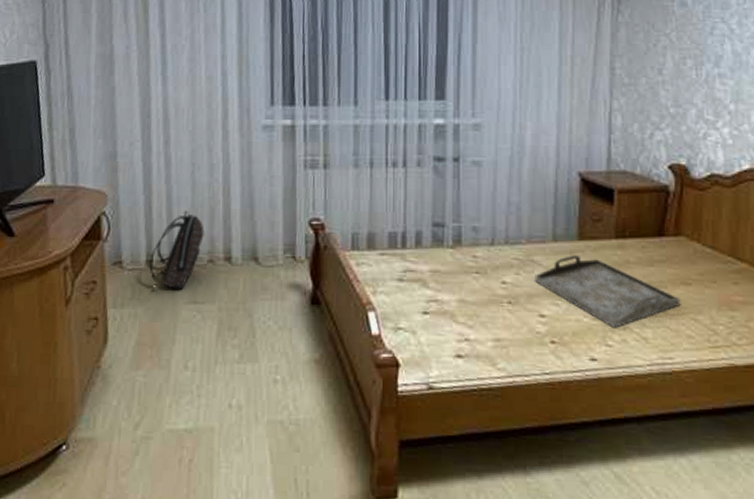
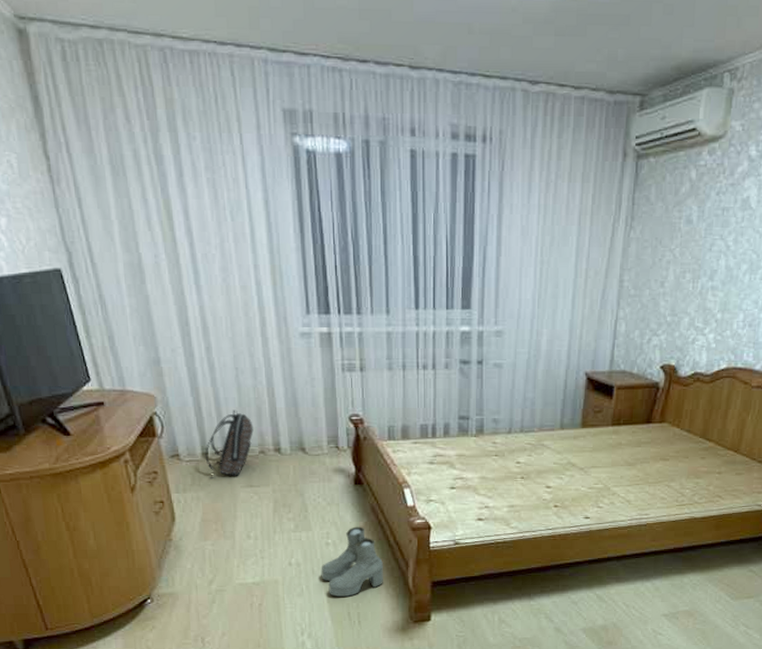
boots: none [265,359,340,456] -> present [321,526,383,597]
serving tray: present [534,255,681,328] -> none [544,440,659,494]

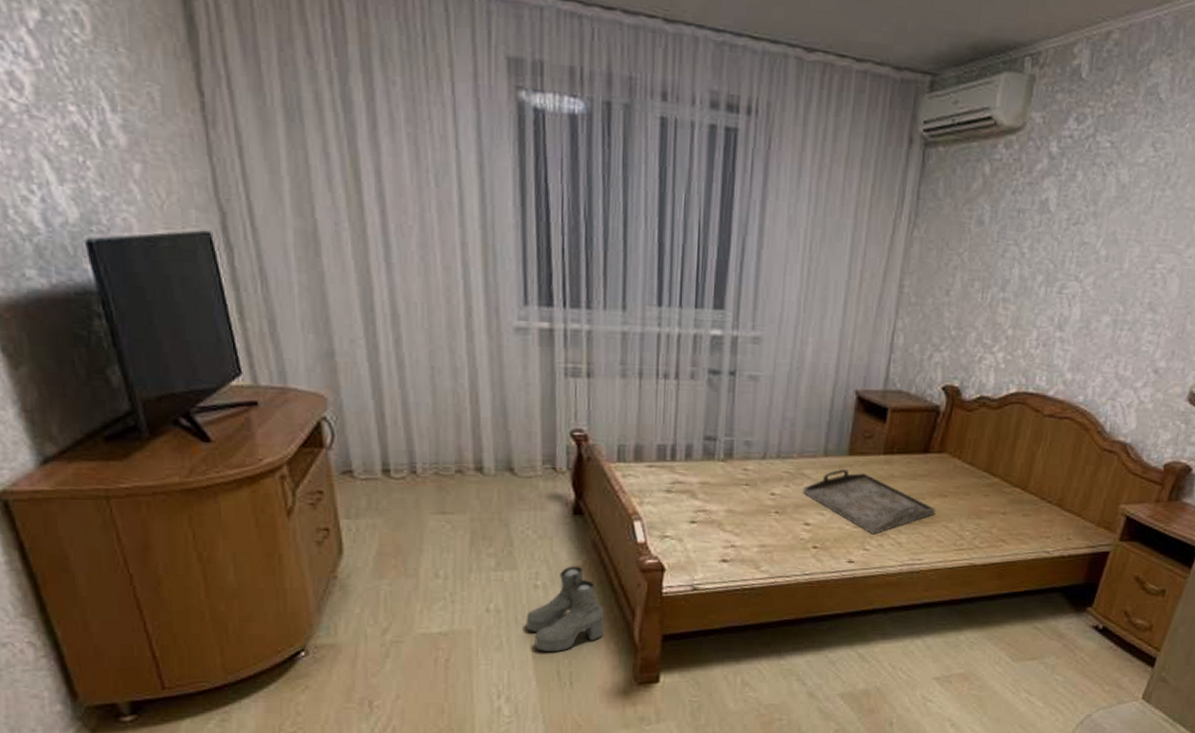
backpack: present [205,409,254,478] -> none [386,417,450,502]
serving tray: none [544,440,659,494] -> present [803,469,936,535]

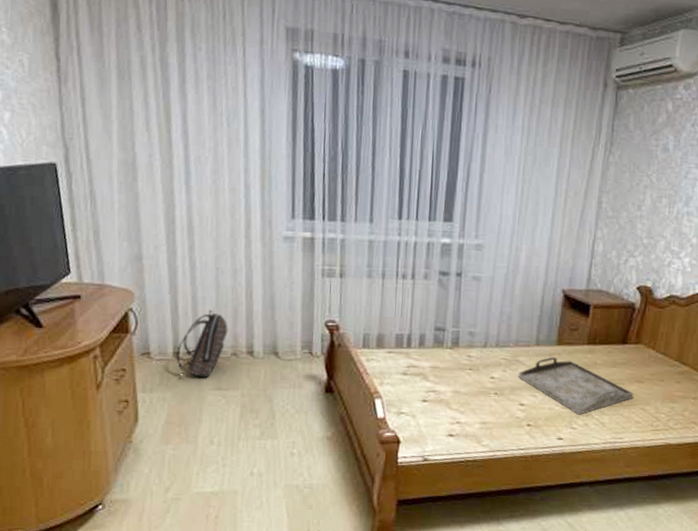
backpack: none [386,417,450,502] -> present [176,309,228,379]
boots: present [526,566,604,652] -> none [283,437,348,512]

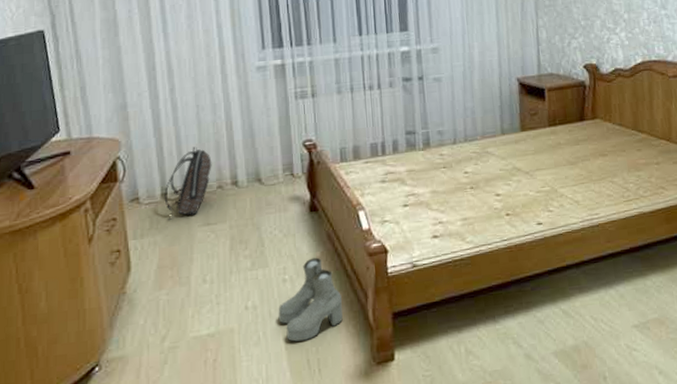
boots: none [283,437,348,512] -> present [278,257,343,342]
serving tray: present [518,357,634,415] -> none [489,144,601,197]

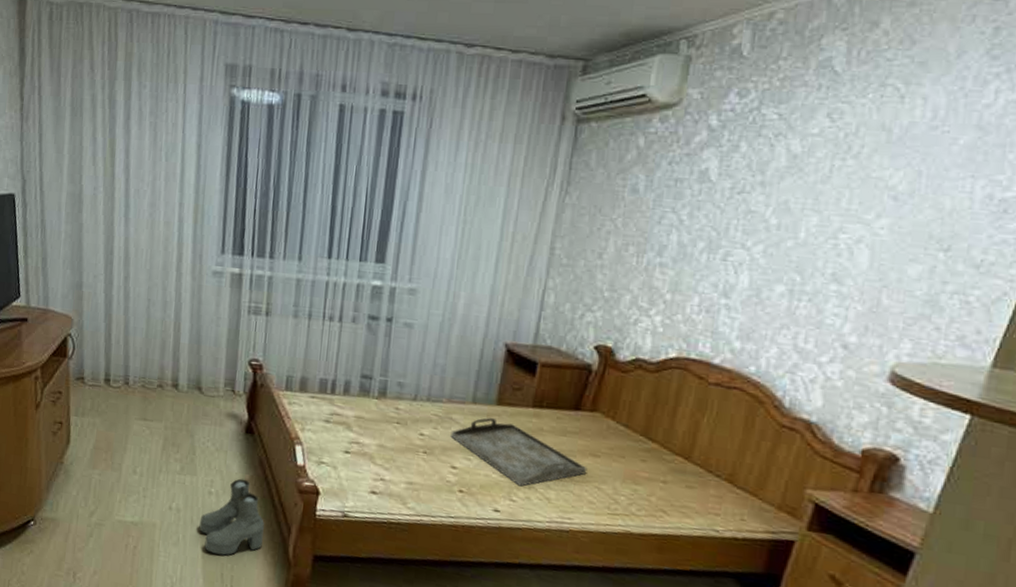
backpack: present [164,146,212,220] -> none [107,340,156,408]
serving tray: none [489,144,601,197] -> present [451,417,588,487]

